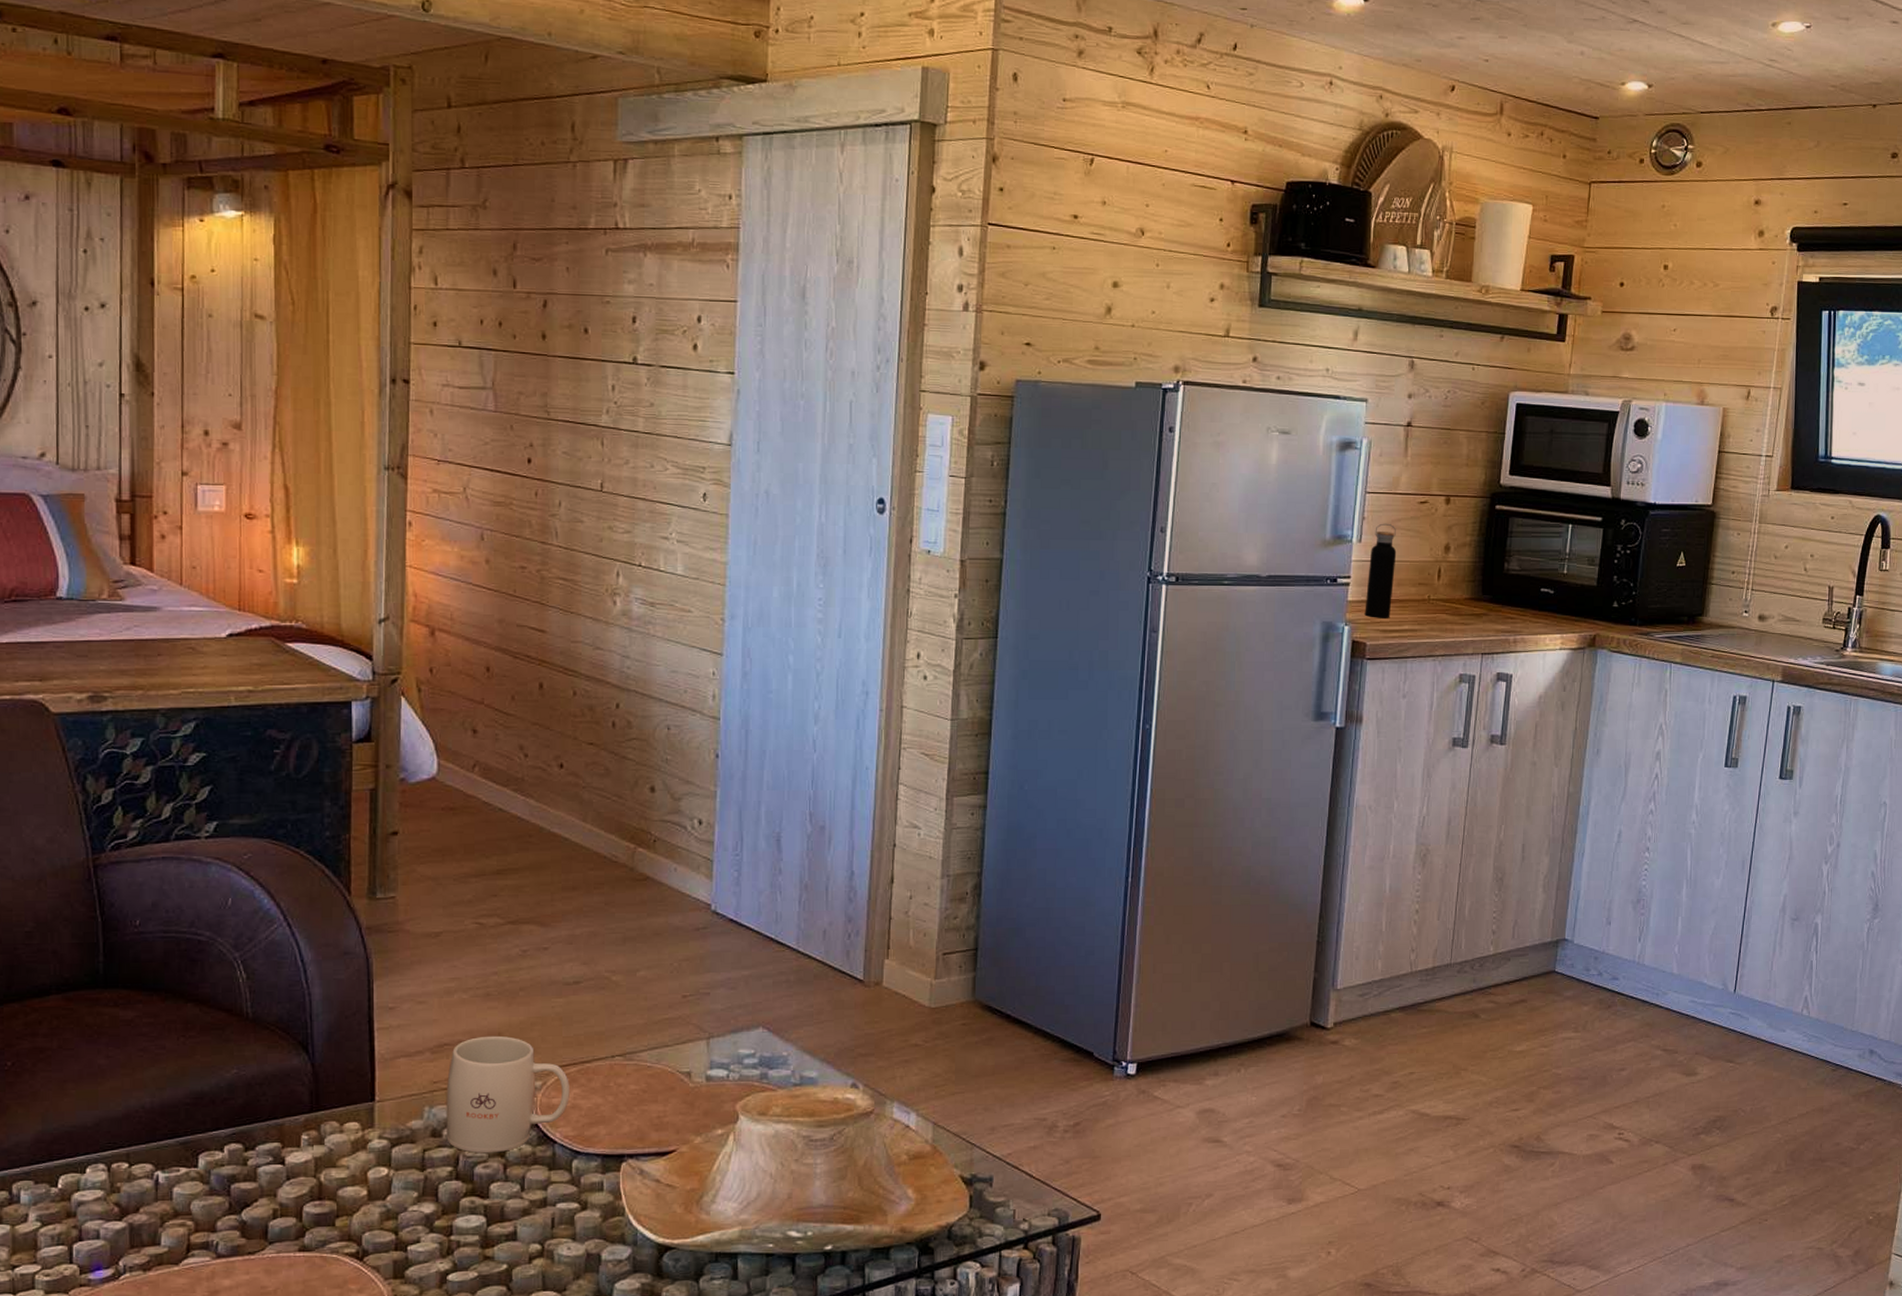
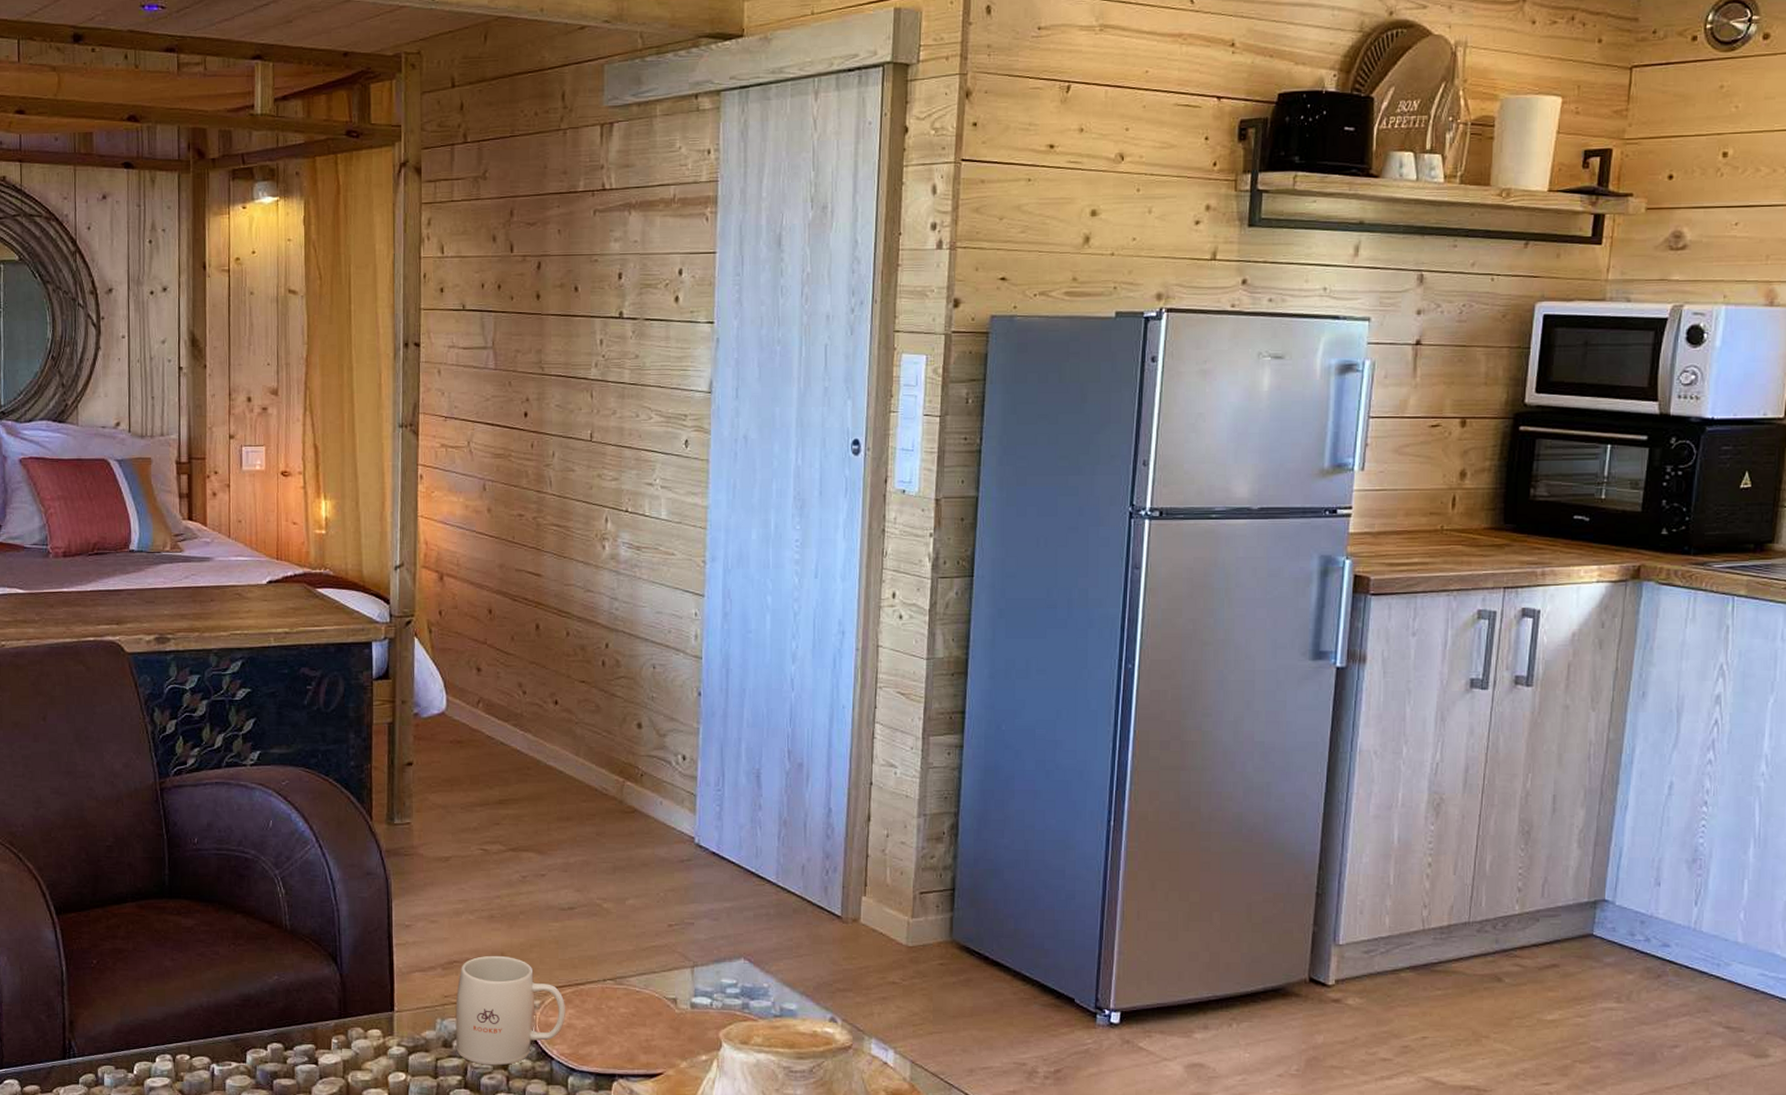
water bottle: present [1364,523,1397,618] -> none [1368,449,1405,551]

